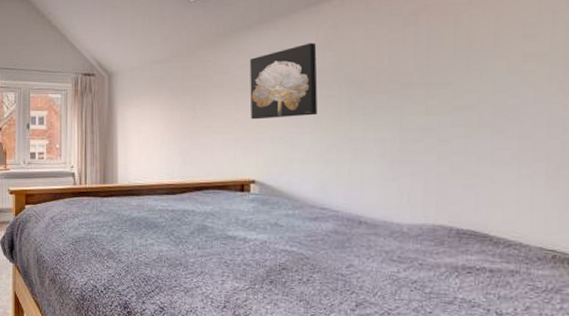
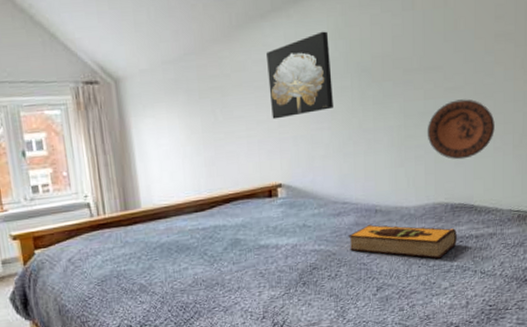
hardback book: none [325,235,463,287] -> present [349,224,457,259]
decorative plate: none [427,119,520,183] -> present [427,99,495,160]

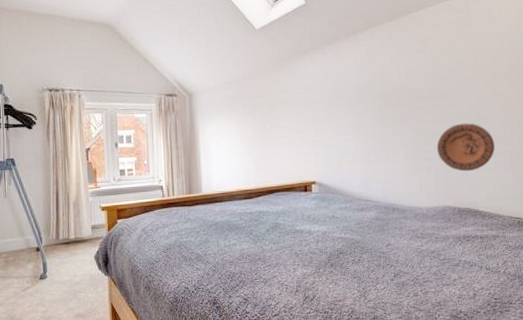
wall art: present [265,31,333,119] -> none [305,65,359,130]
hardback book: present [349,224,457,259] -> none [370,220,464,254]

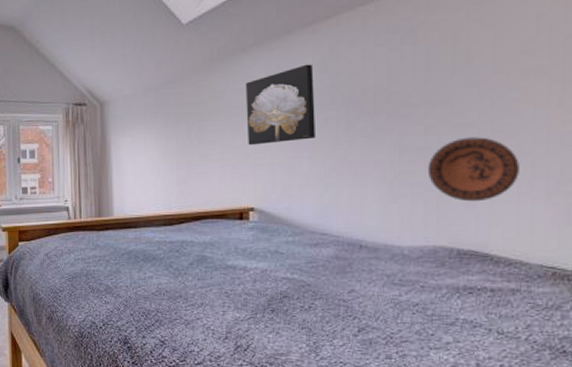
wall art: none [305,65,359,130] -> present [245,64,315,145]

